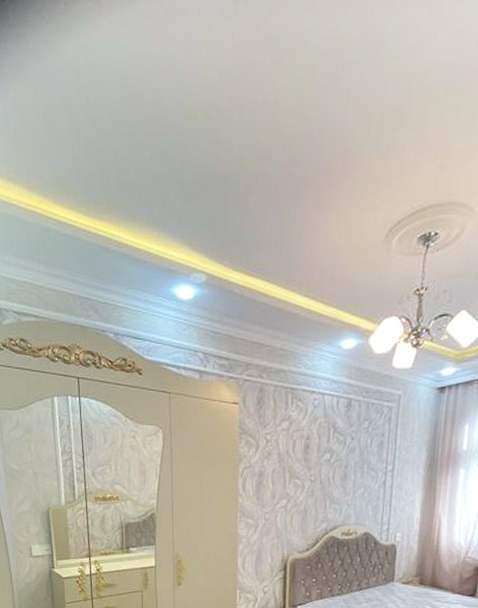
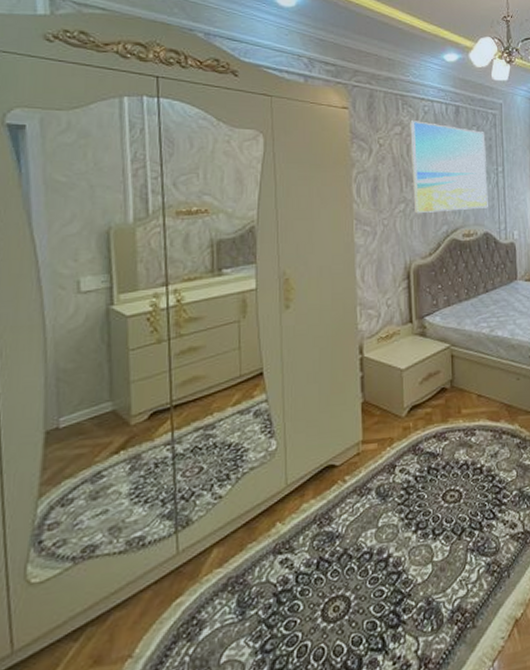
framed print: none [295,415,377,510] -> present [410,120,488,214]

